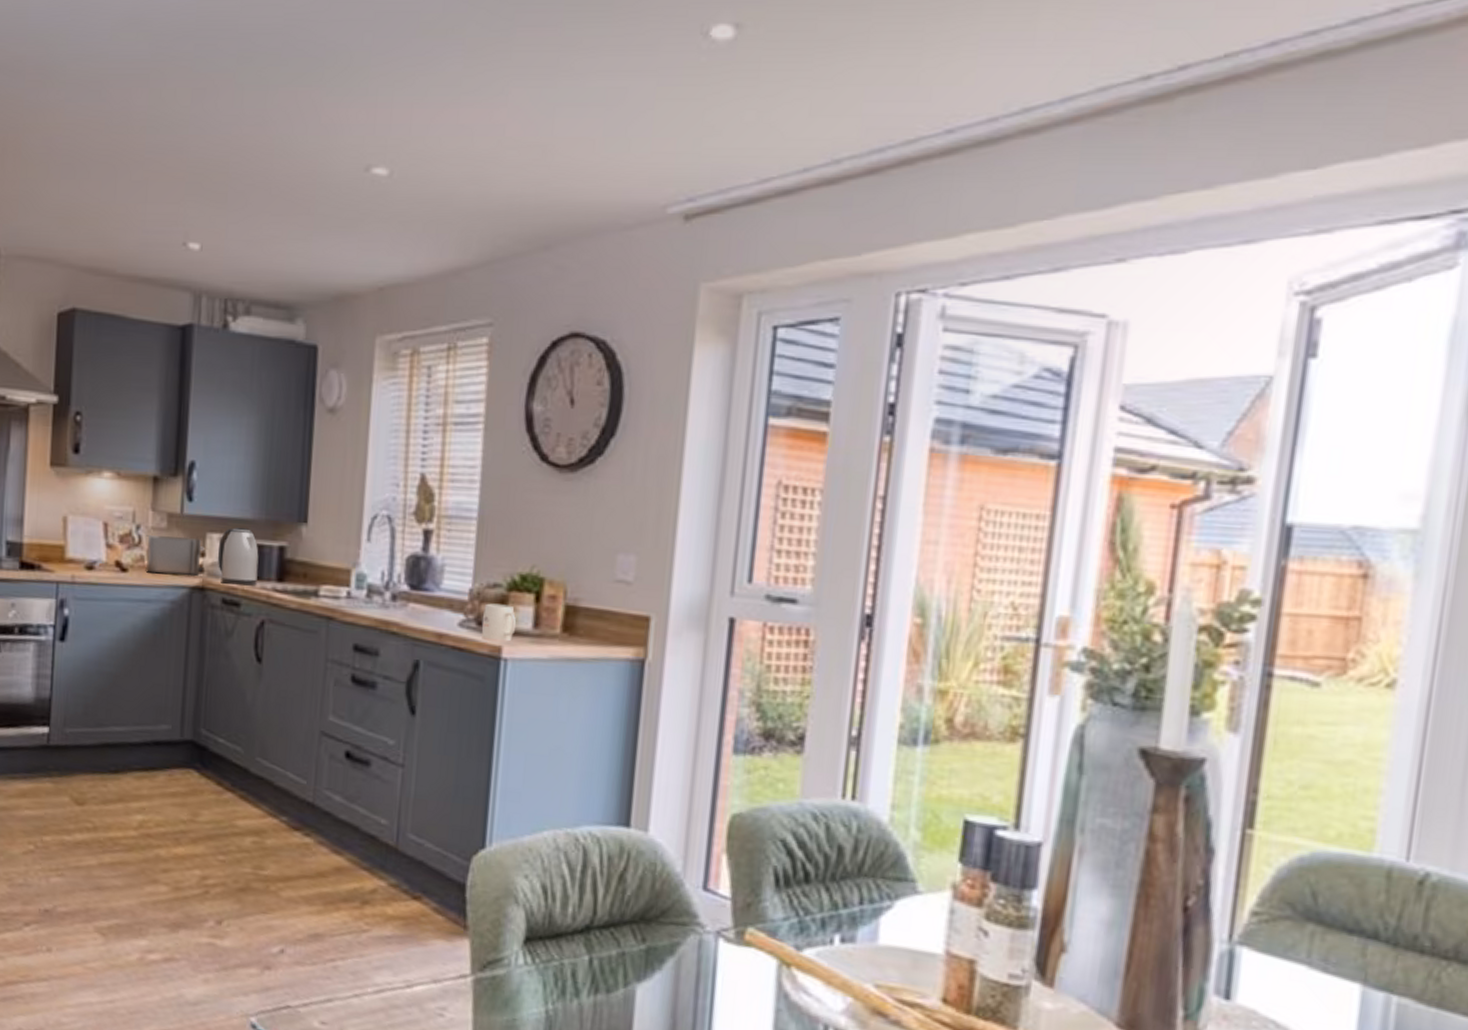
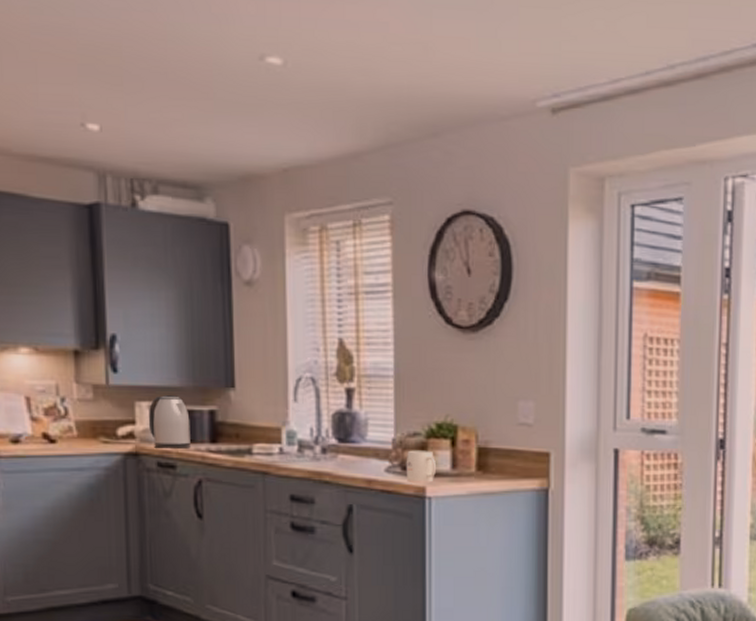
toaster: present [145,535,204,577] -> none [75,406,135,443]

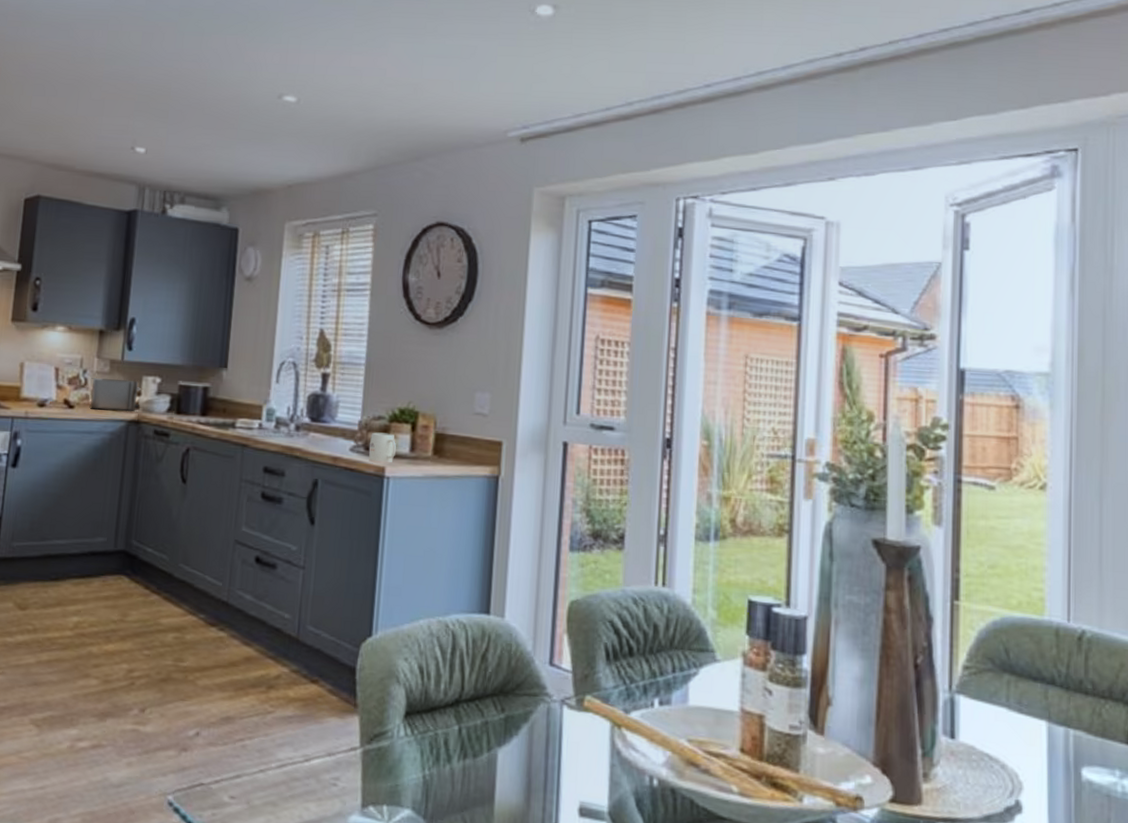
toaster: none [75,406,135,443] -> present [89,378,141,412]
kettle: present [148,394,191,449] -> none [151,371,186,420]

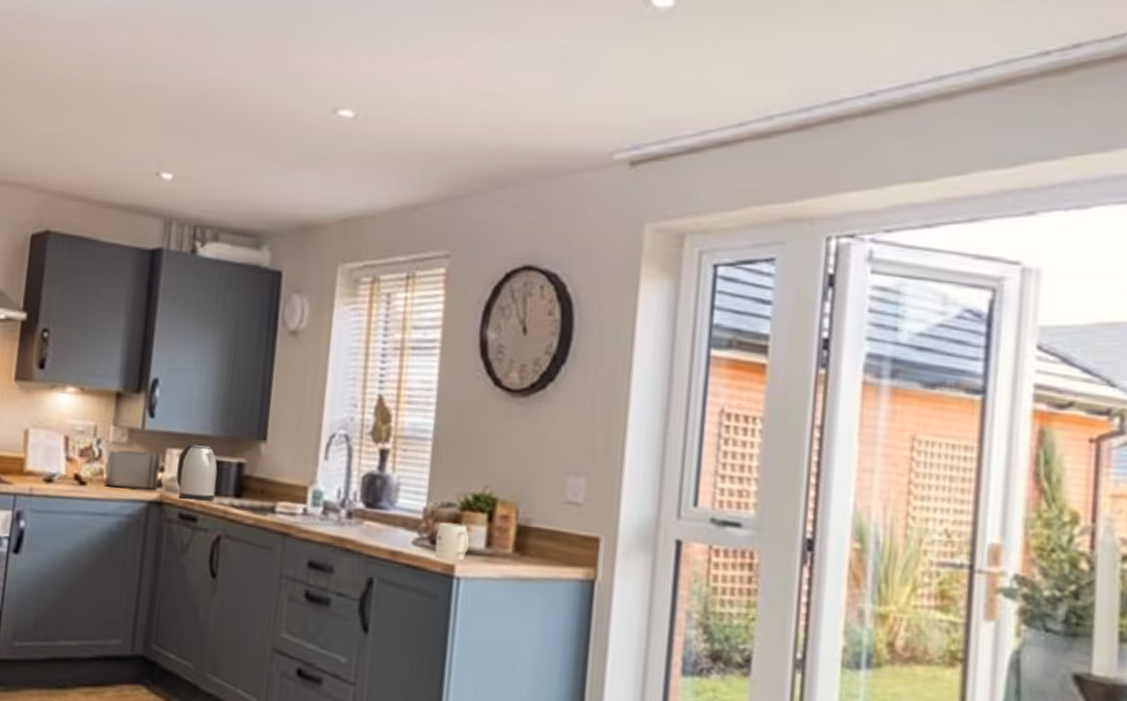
kettle: none [151,371,186,420] -> present [176,443,218,502]

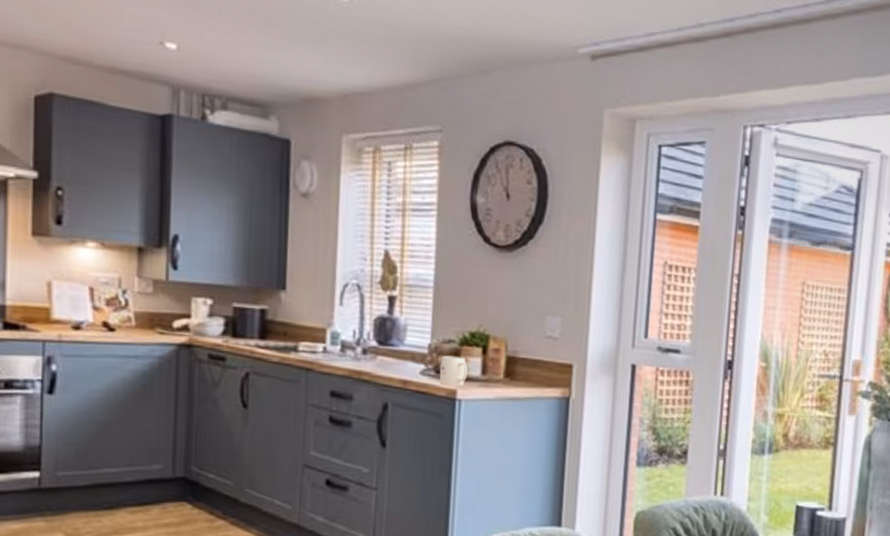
toaster: present [104,449,164,491] -> none [133,299,190,335]
kettle: present [176,443,218,502] -> none [203,292,242,343]

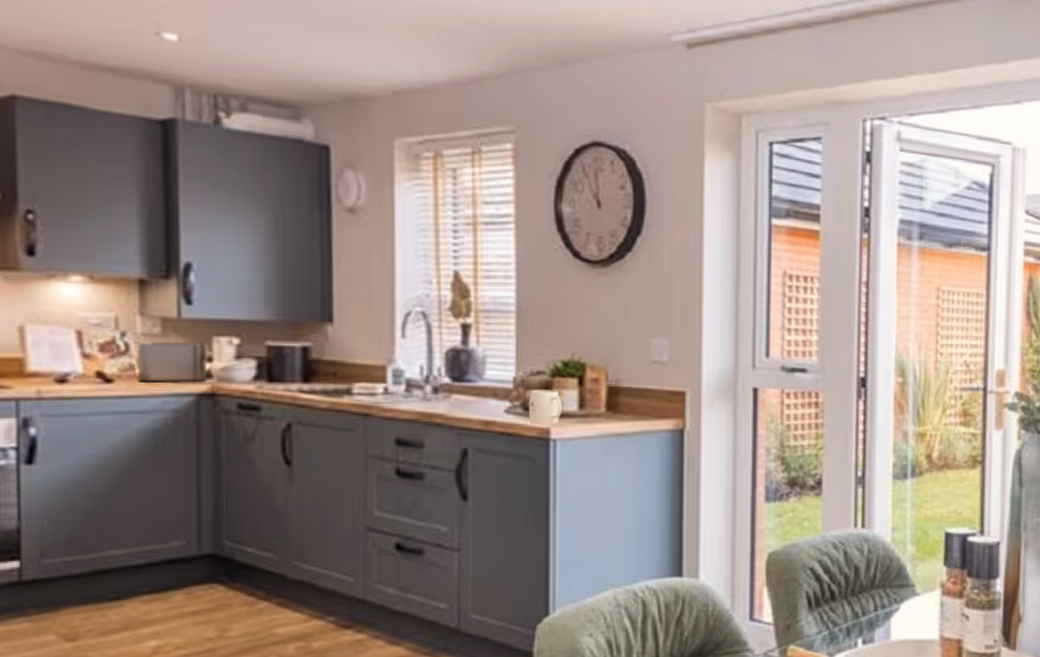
toaster: none [133,299,190,335] -> present [137,341,211,383]

